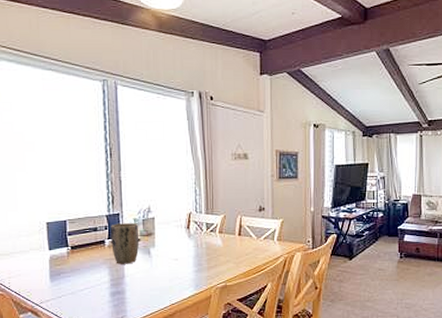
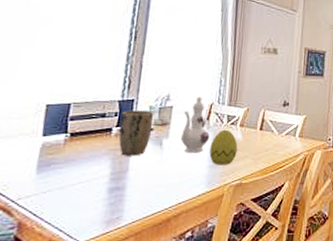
ewer: none [165,207,192,260] -> present [180,96,210,153]
decorative egg: none [194,236,219,270] -> present [209,129,238,165]

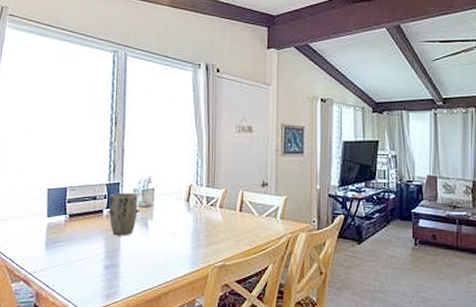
ewer: present [180,96,210,153] -> none [164,178,191,234]
decorative egg: present [209,129,238,165] -> none [192,211,219,247]

